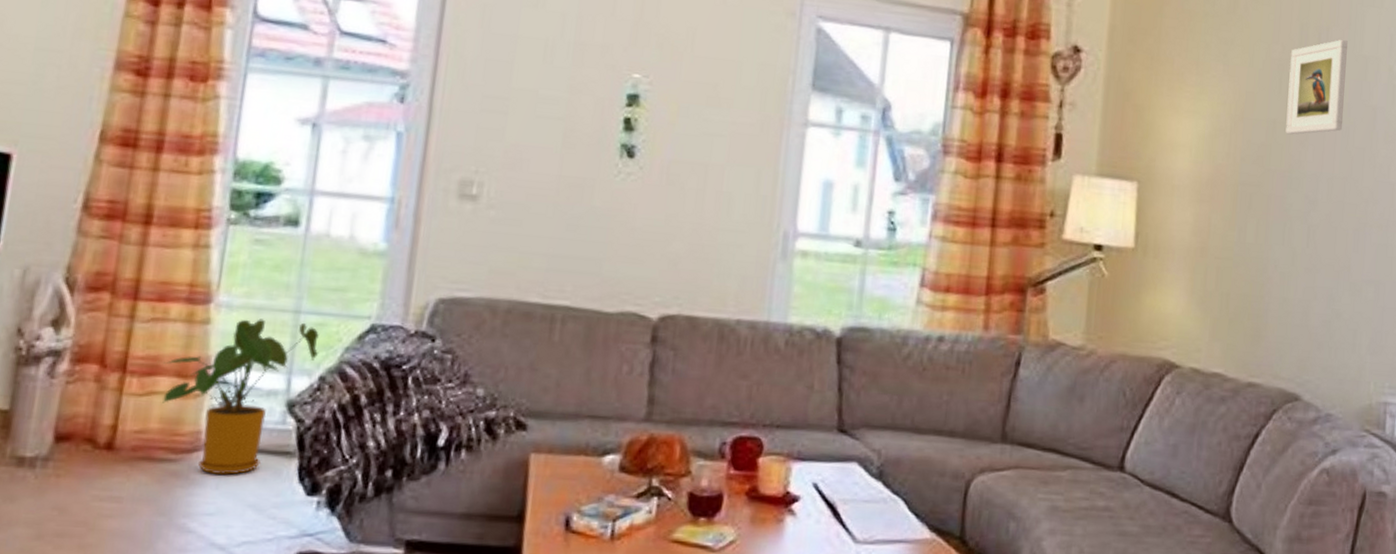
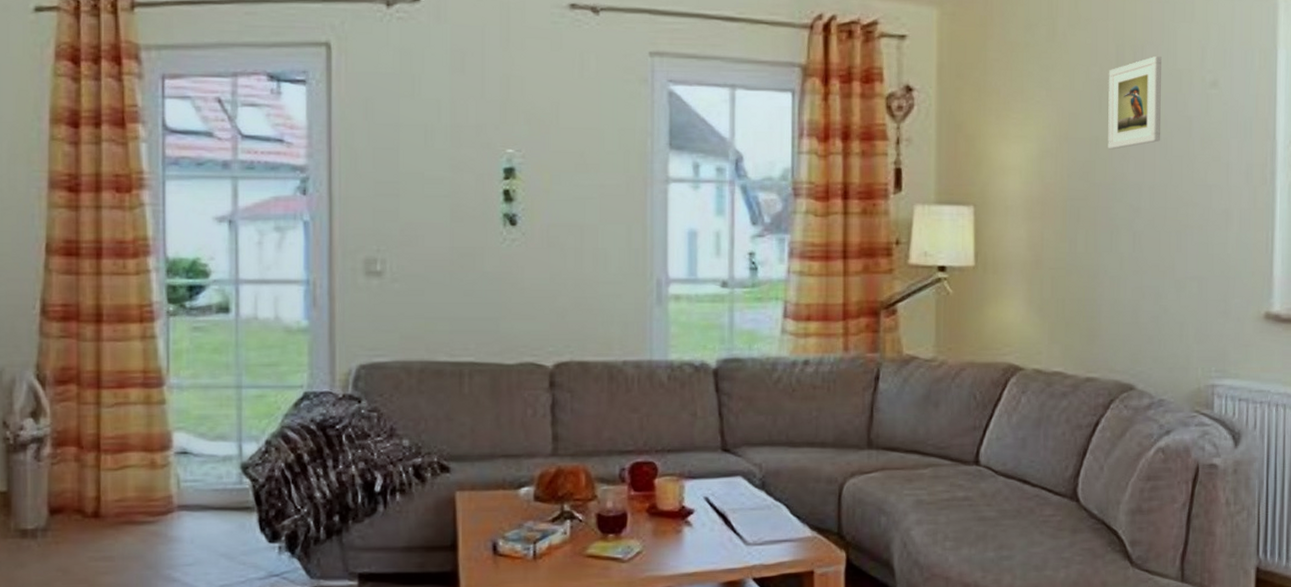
house plant: present [162,319,319,476] -> none [131,396,263,532]

